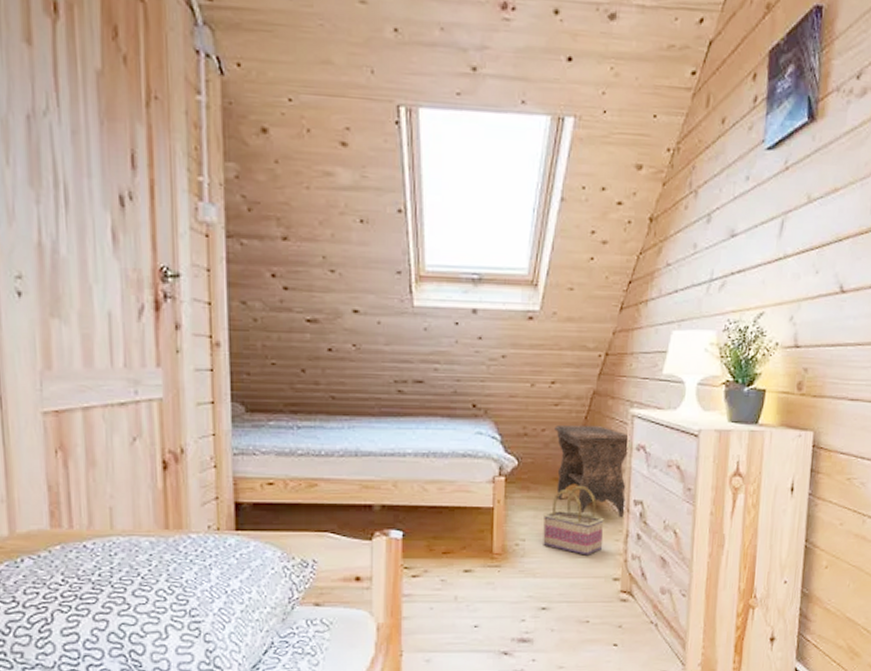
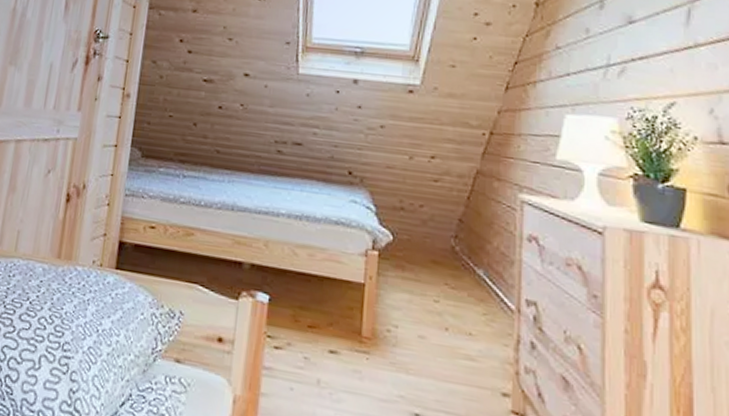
basket: present [543,486,604,555] -> none [418,273,490,359]
footstool: present [554,425,630,518] -> none [433,203,520,320]

